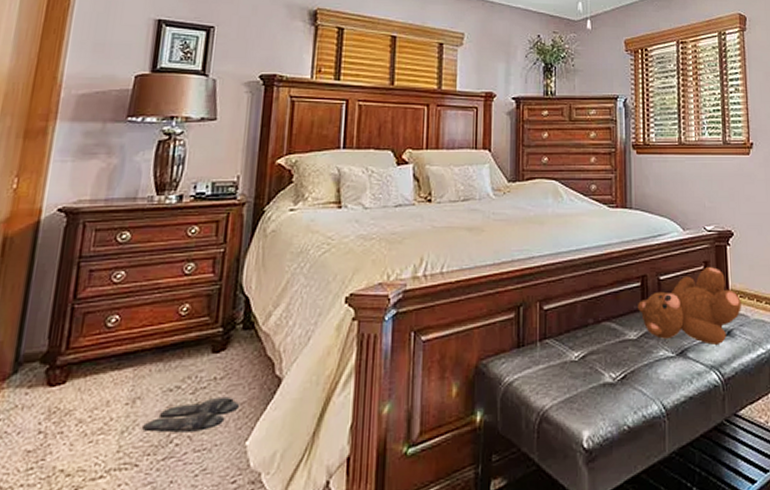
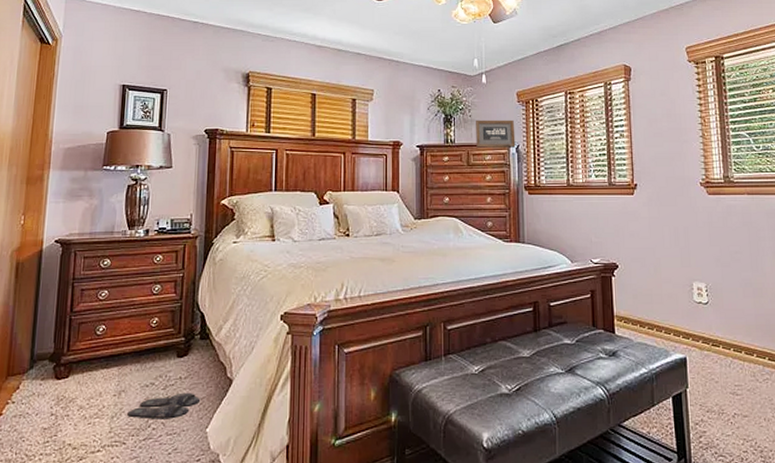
picture frame: none [579,69,623,101] -> present [476,120,516,148]
teddy bear: present [638,266,742,345] -> none [531,294,626,364]

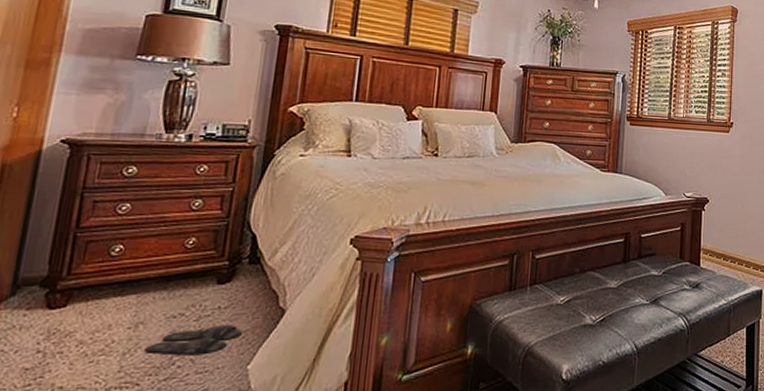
picture frame: present [476,120,516,148] -> none [582,45,623,77]

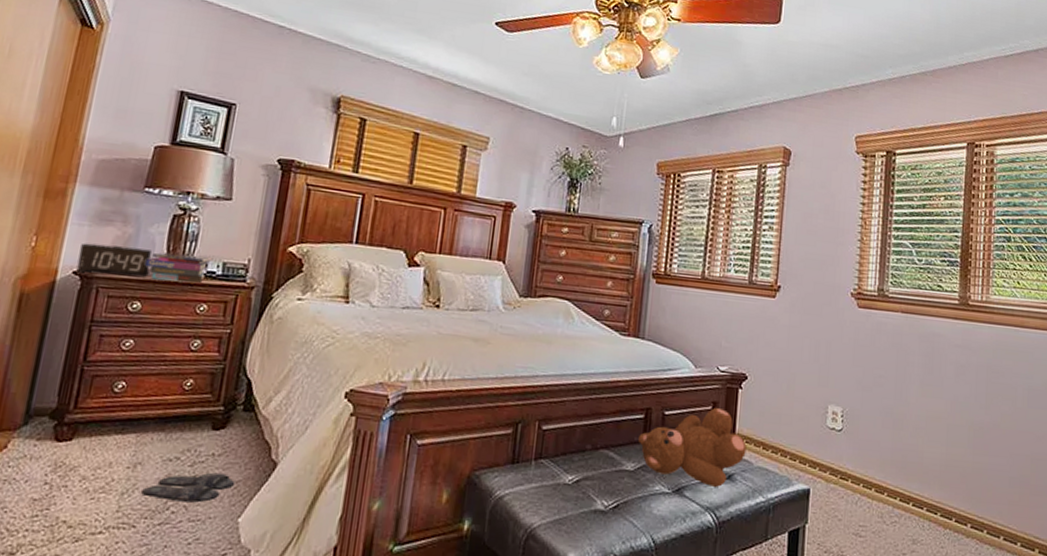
alarm clock: none [64,111,147,143] -> present [76,243,152,278]
books: none [140,116,211,146] -> present [145,251,212,284]
teddy bear: none [620,227,710,295] -> present [639,407,747,487]

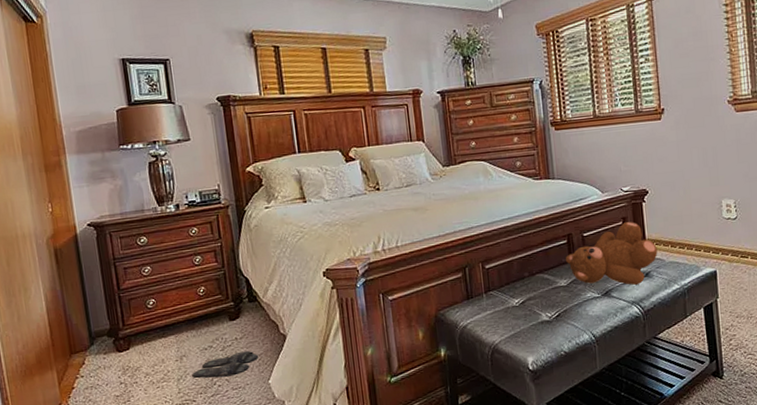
alarm clock: present [76,243,152,278] -> none [86,194,145,225]
books: present [145,251,212,284] -> none [139,189,189,218]

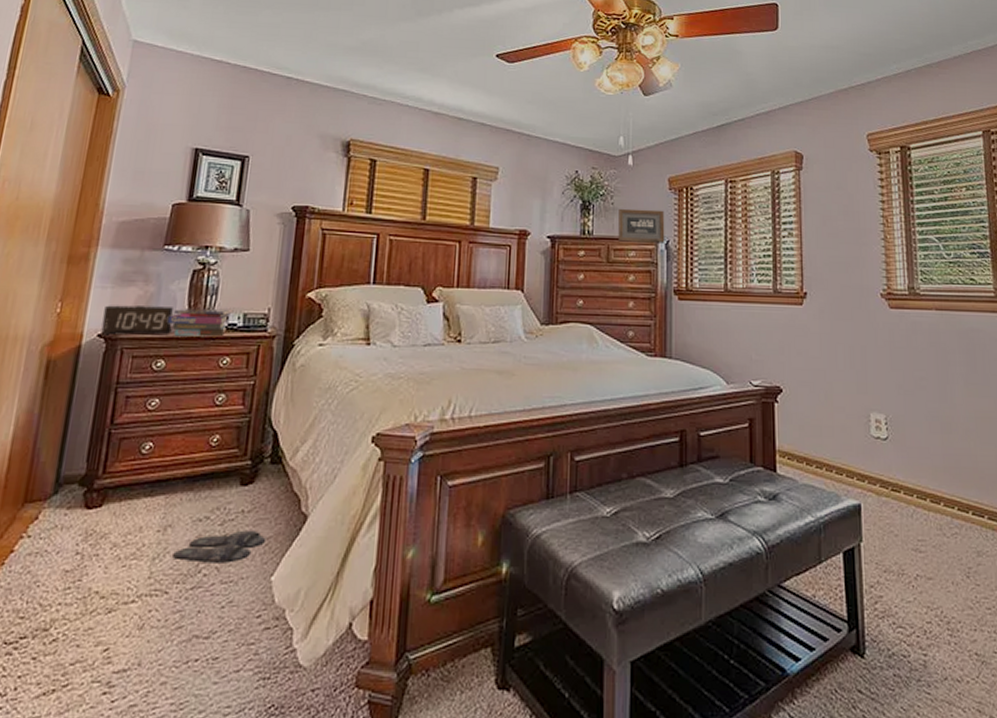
alarm clock: none [86,194,145,225] -> present [100,305,173,336]
books: none [139,189,189,218] -> present [168,307,233,338]
picture frame: none [495,54,539,88] -> present [618,208,665,243]
teddy bear: present [566,221,658,285] -> none [676,424,789,509]

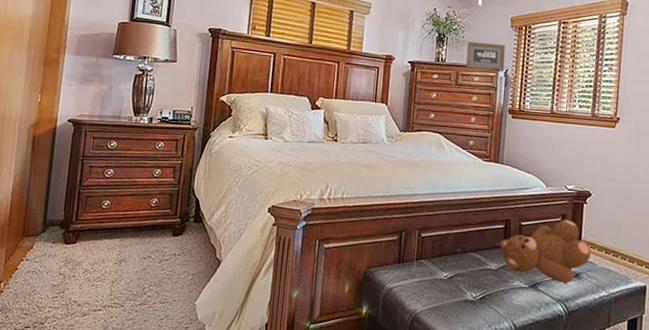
alarm clock: present [100,305,173,336] -> none [70,98,121,123]
books: present [168,307,233,338] -> none [118,103,165,127]
slippers: present [173,530,265,563] -> none [126,267,191,290]
teddy bear: none [676,424,789,509] -> present [500,219,591,283]

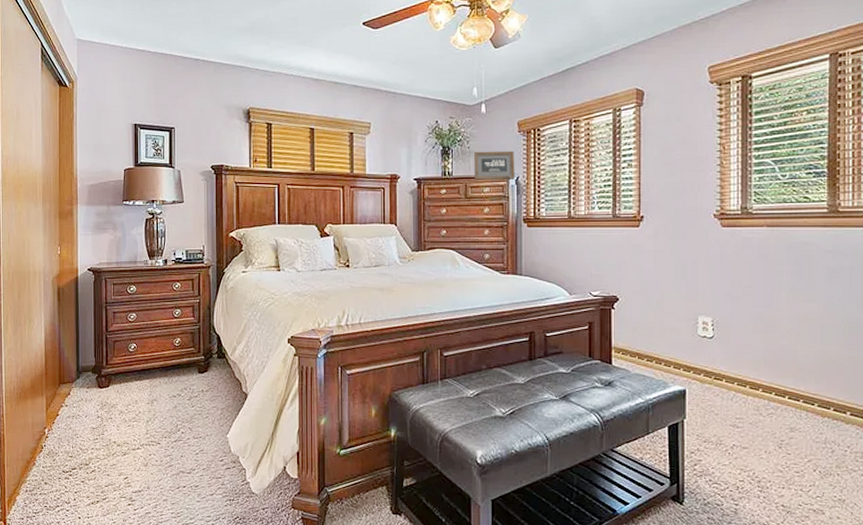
teddy bear: present [500,219,591,283] -> none [526,326,623,392]

